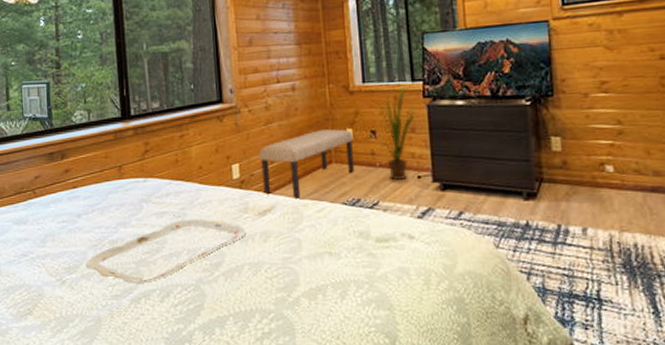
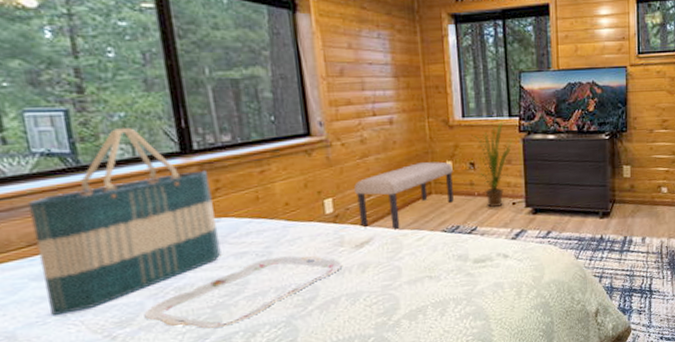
tote bag: none [17,96,146,257] -> present [27,127,221,317]

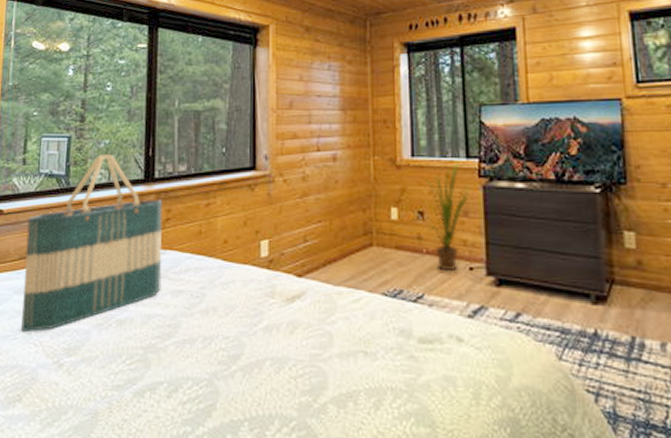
serving tray: present [144,256,343,329] -> none [88,301,272,373]
bench: present [354,161,454,231] -> none [292,207,398,286]

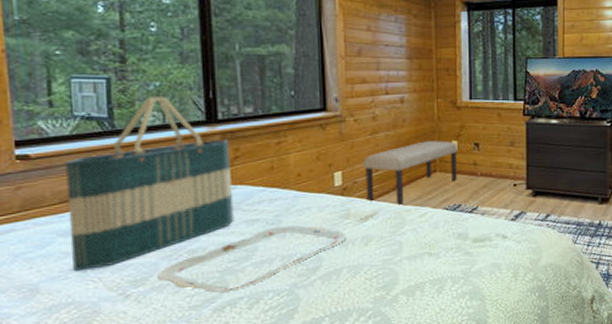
serving tray: none [88,301,272,373] -> present [157,225,347,292]
bench: none [292,207,398,286] -> present [364,141,458,206]
house plant: present [421,163,471,272] -> none [477,104,517,189]

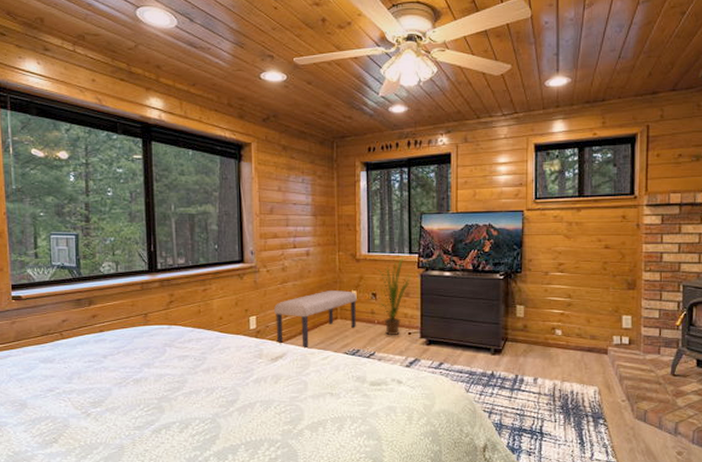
tote bag: present [64,95,234,272] -> none [45,249,169,392]
serving tray: present [157,225,347,292] -> none [111,362,260,416]
house plant: none [477,104,517,189] -> present [375,257,412,336]

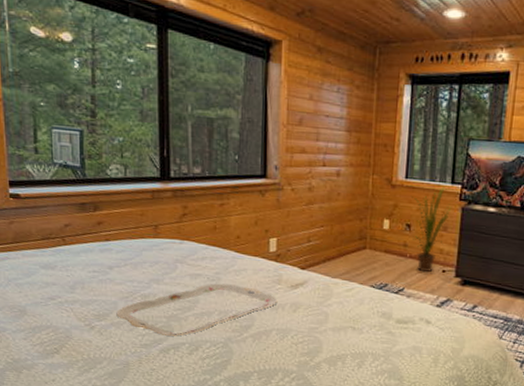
serving tray: none [111,362,260,416] -> present [116,283,278,336]
bench: present [274,290,357,349] -> none [297,217,389,278]

